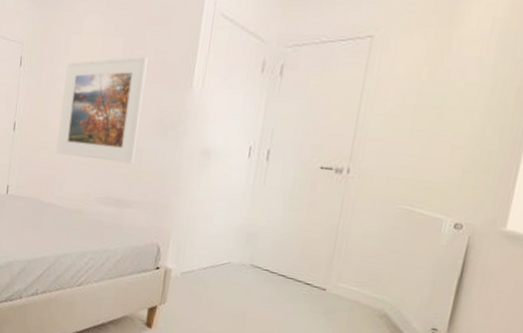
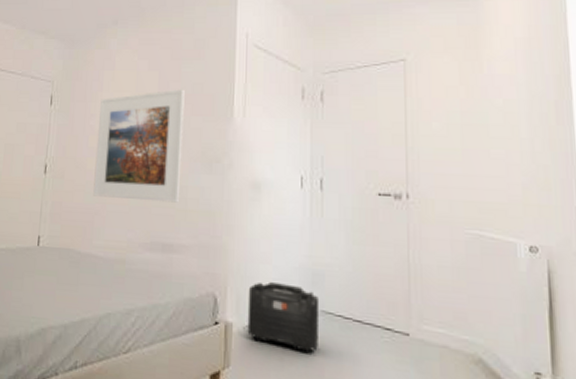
backpack: none [183,237,251,298] -> present [247,281,320,353]

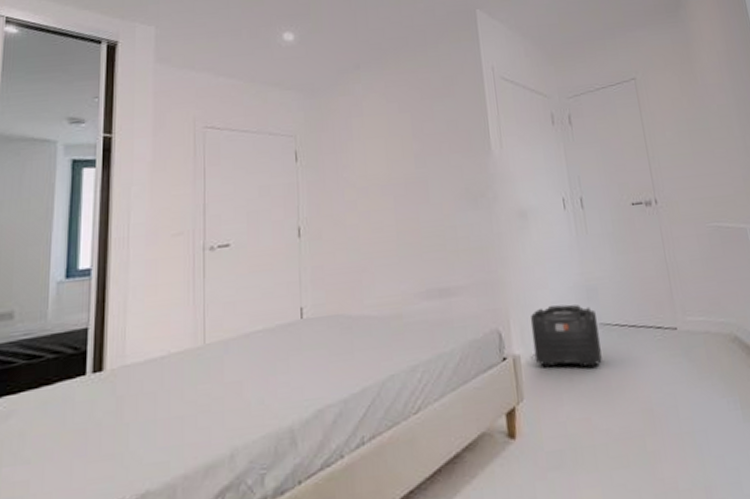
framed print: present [93,89,185,203] -> none [352,128,450,253]

